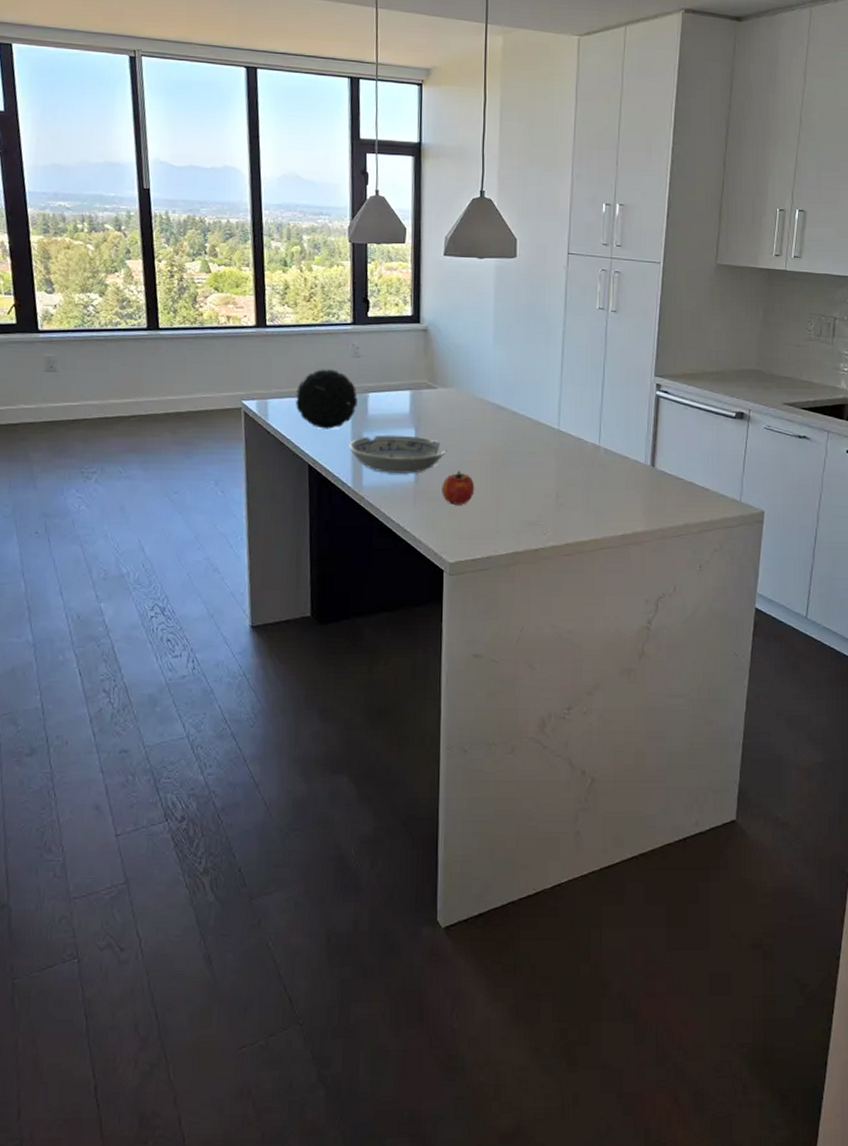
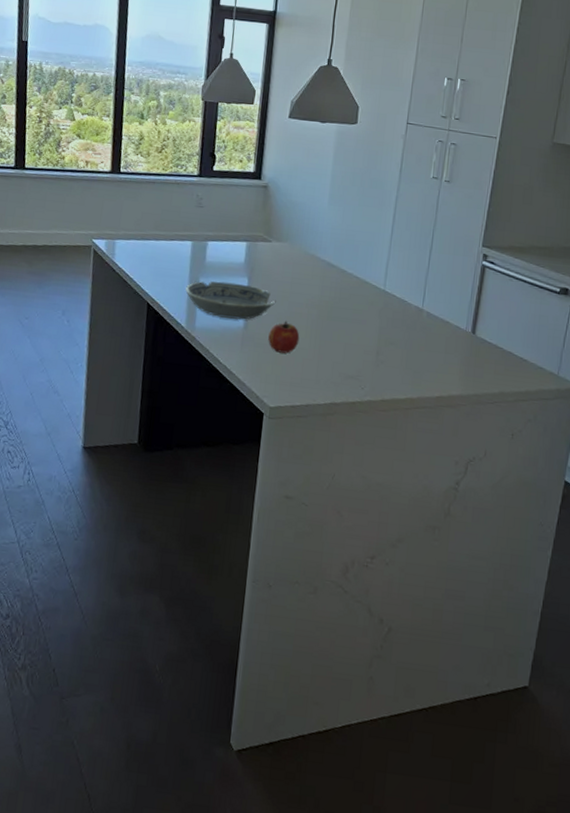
decorative orb: present [295,369,358,429] -> none [140,215,198,272]

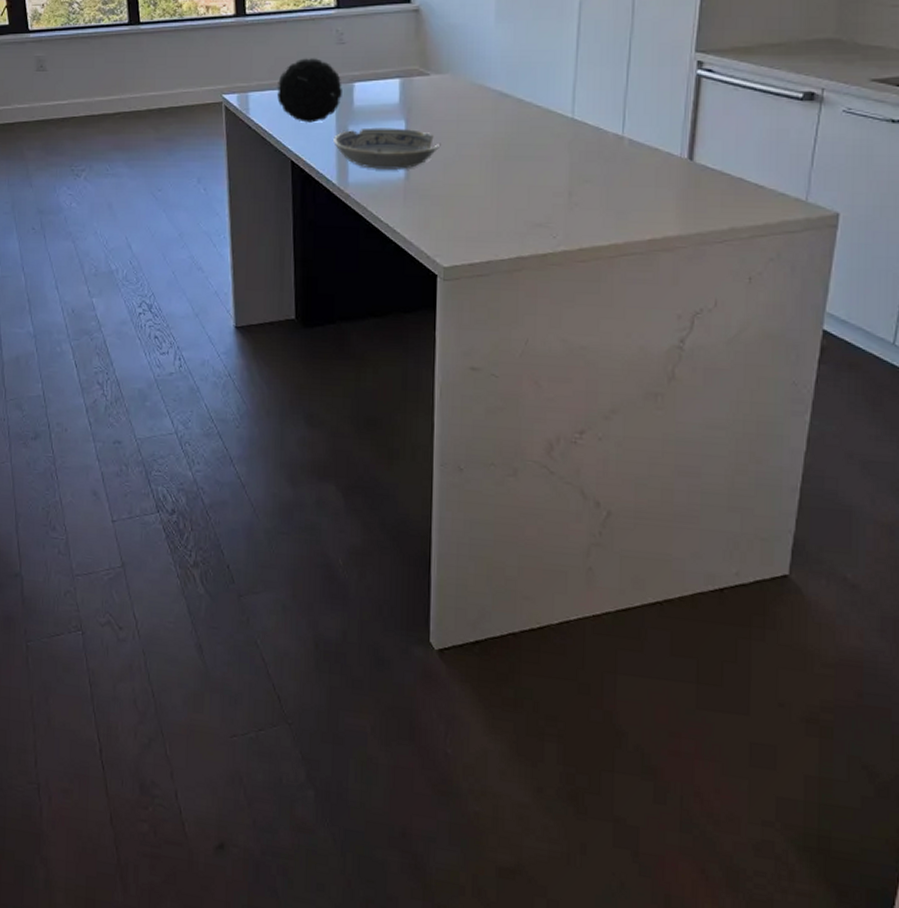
decorative orb: none [140,215,198,272] -> present [276,58,342,123]
fruit: present [268,321,300,354] -> none [435,166,473,204]

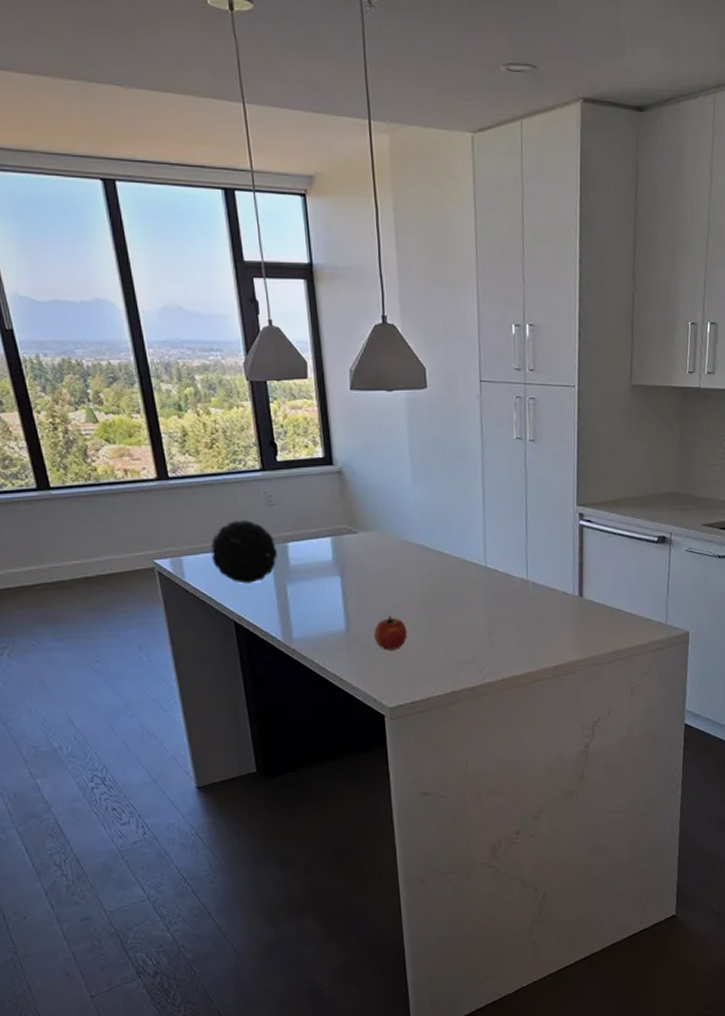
bowl: present [333,127,441,169] -> none [274,583,375,624]
fruit: none [435,166,473,204] -> present [374,615,408,650]

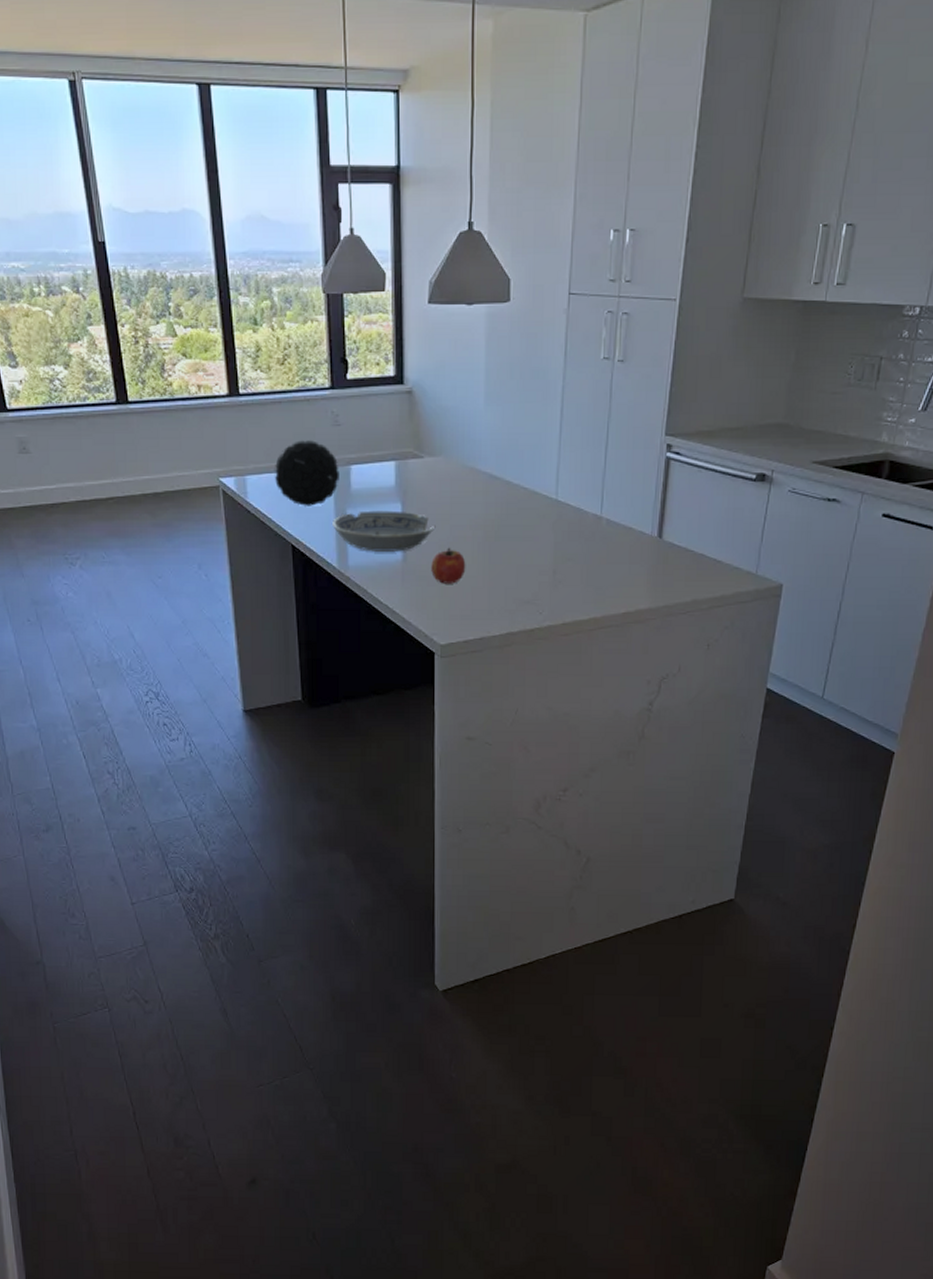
bowl: none [274,583,375,624] -> present [333,510,436,552]

